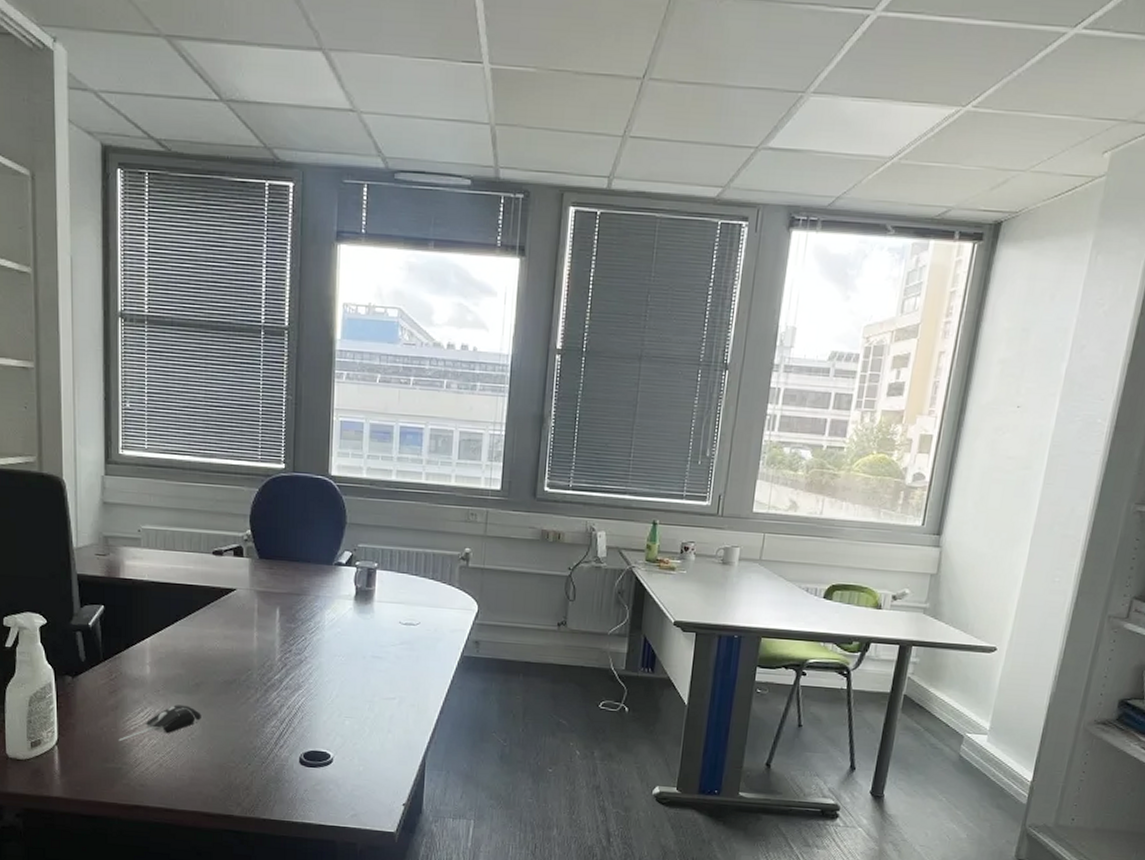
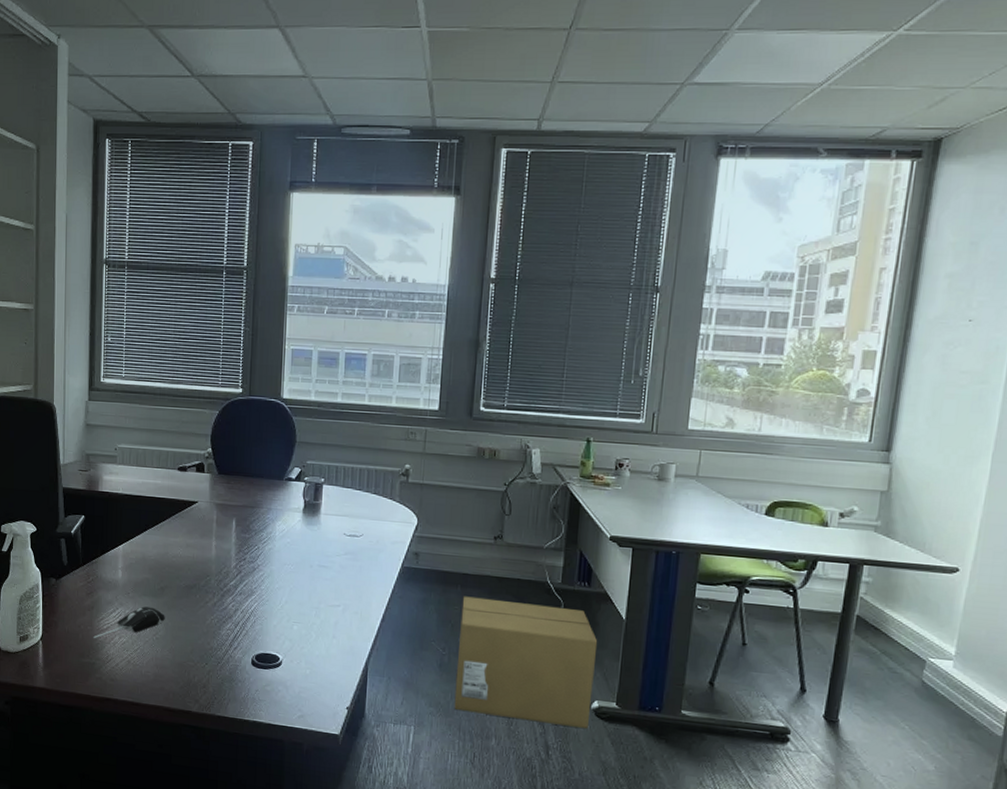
box: none [515,685,660,815] -> present [454,596,598,729]

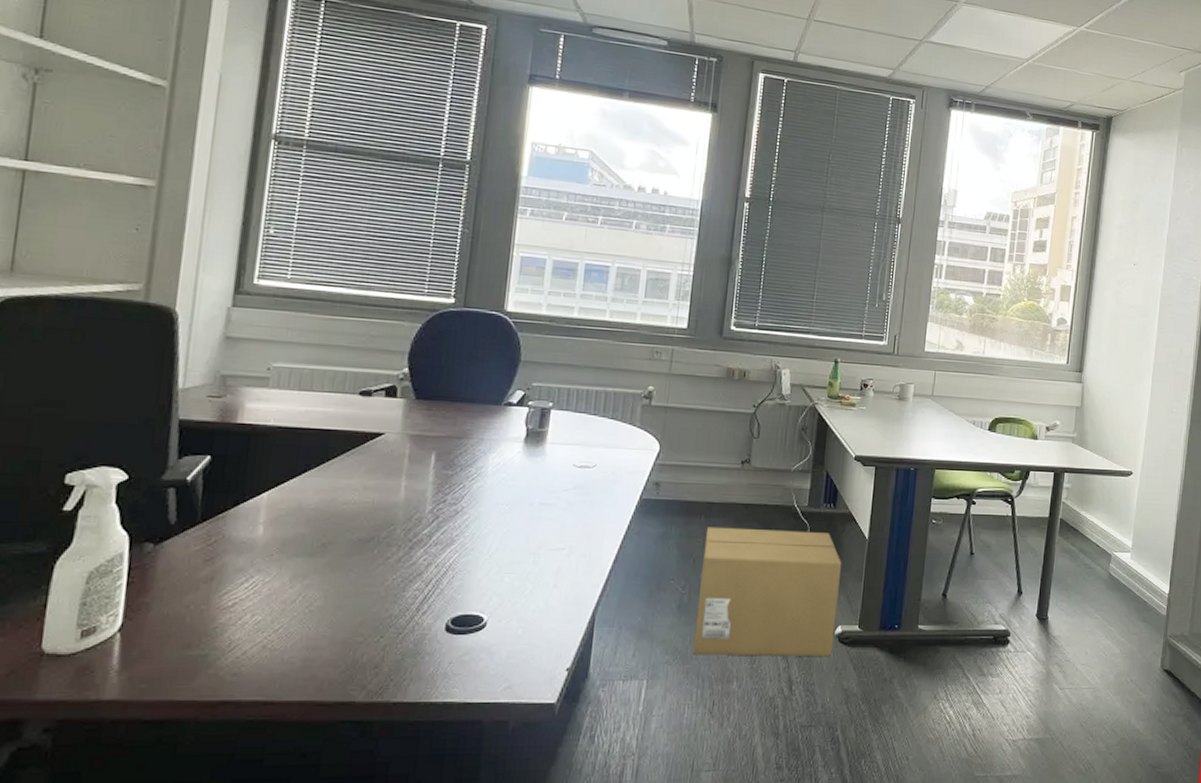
computer mouse: present [93,606,165,639] -> none [209,571,326,622]

